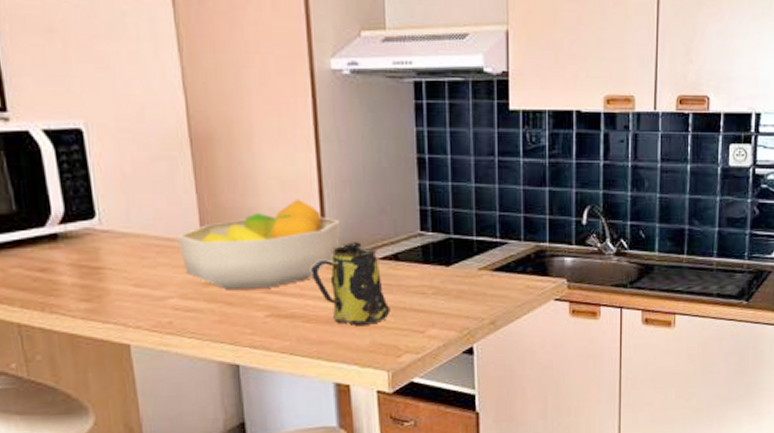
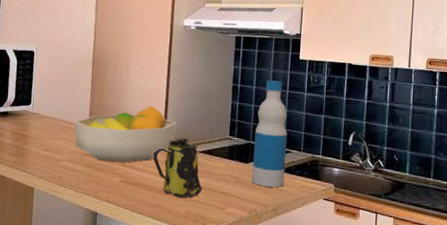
bottle: none [456,144,502,294] -> present [251,80,288,188]

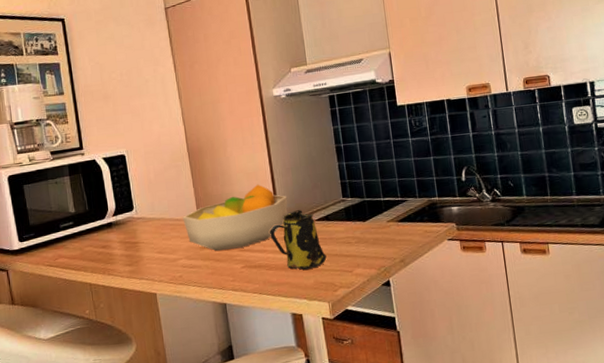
bottle: present [251,80,288,188] -> none [366,131,407,241]

